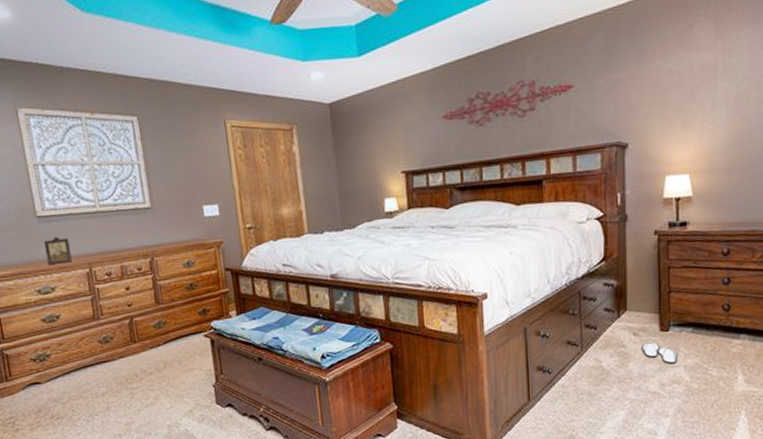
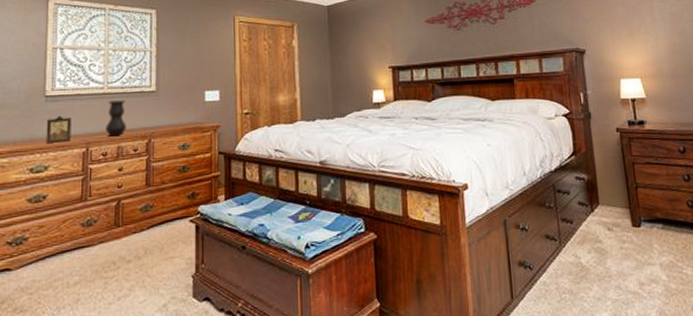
vase: none [102,218,127,257] -> present [105,100,127,137]
slippers: present [641,342,678,364] -> none [616,238,653,262]

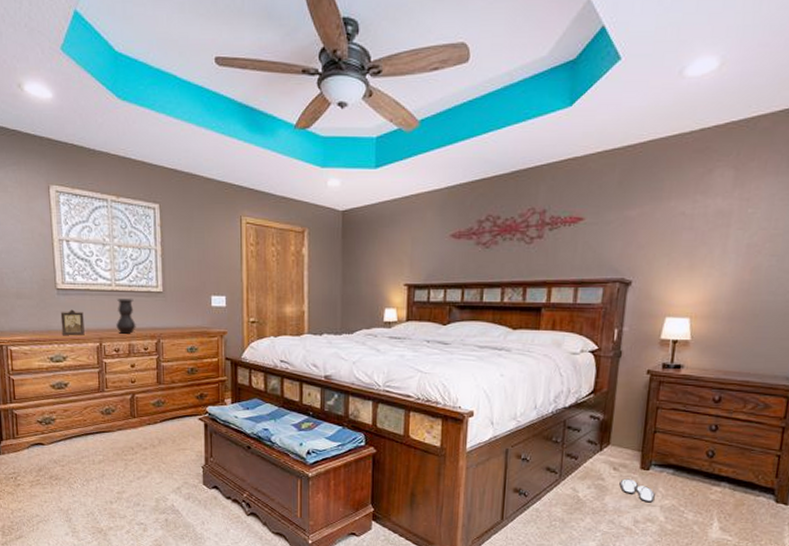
slippers: none [616,238,653,262] -> present [619,478,655,503]

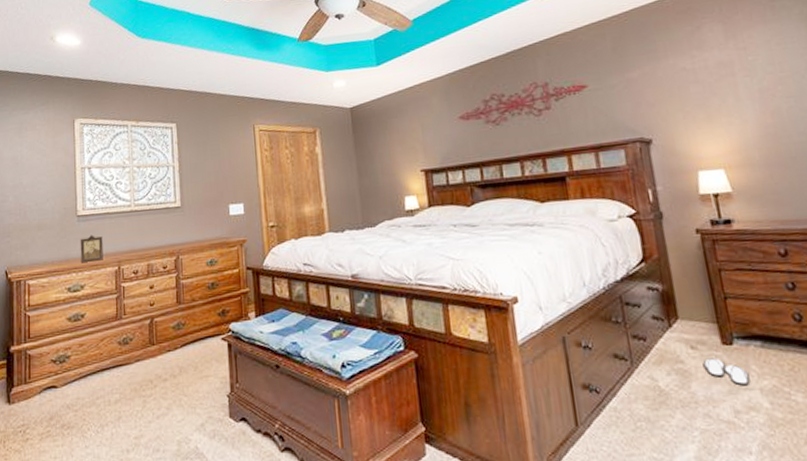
vase: present [116,299,136,335] -> none [135,217,155,255]

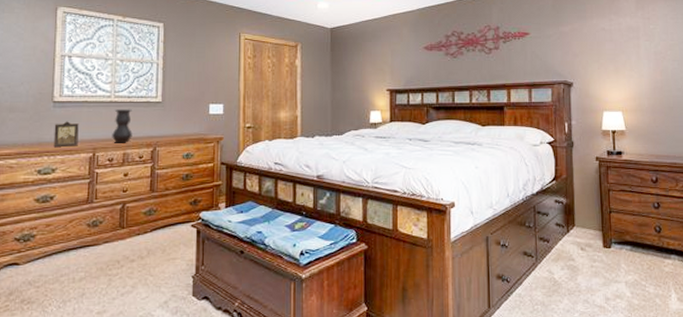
vase: none [135,217,155,255] -> present [112,109,133,144]
slippers: present [703,358,750,386] -> none [588,257,619,280]

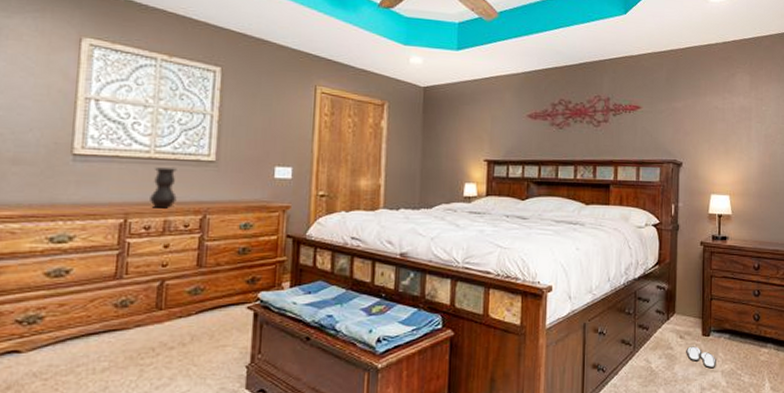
photo frame: present [53,121,79,148] -> none [71,179,107,211]
slippers: none [588,257,619,280] -> present [686,346,716,369]

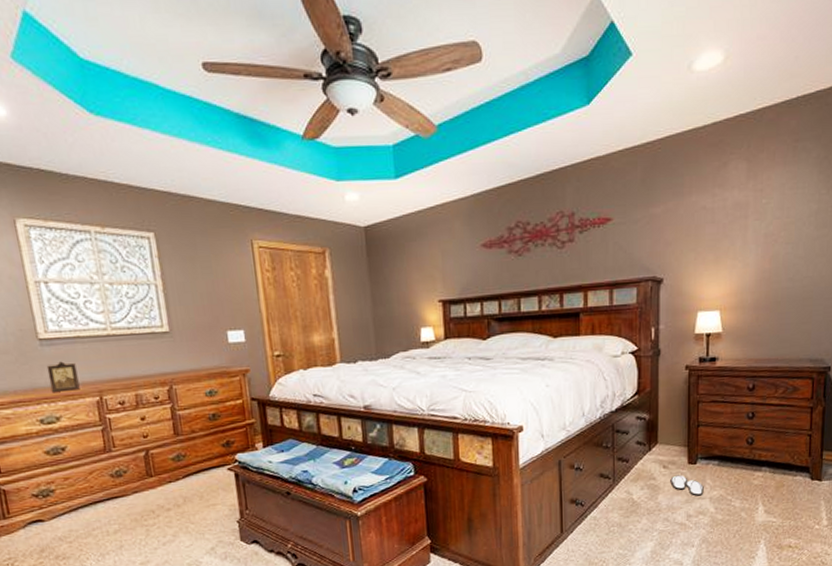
photo frame: none [71,179,107,211] -> present [46,361,80,393]
vase: present [150,167,177,210] -> none [114,343,142,384]

